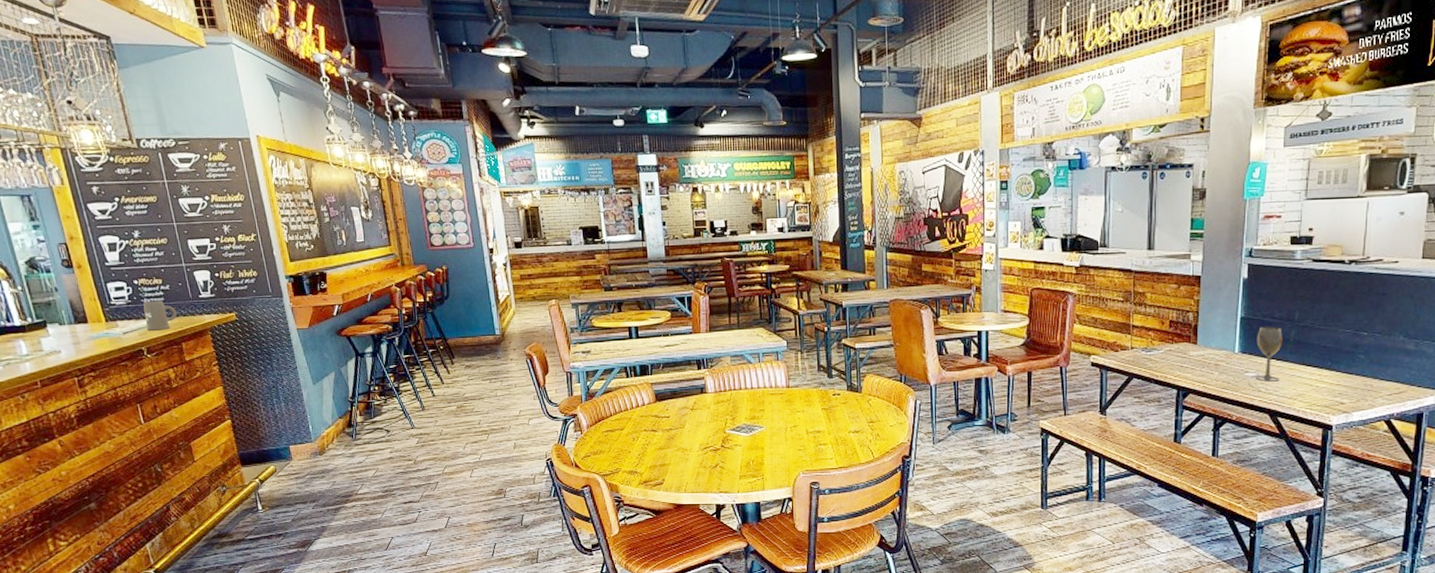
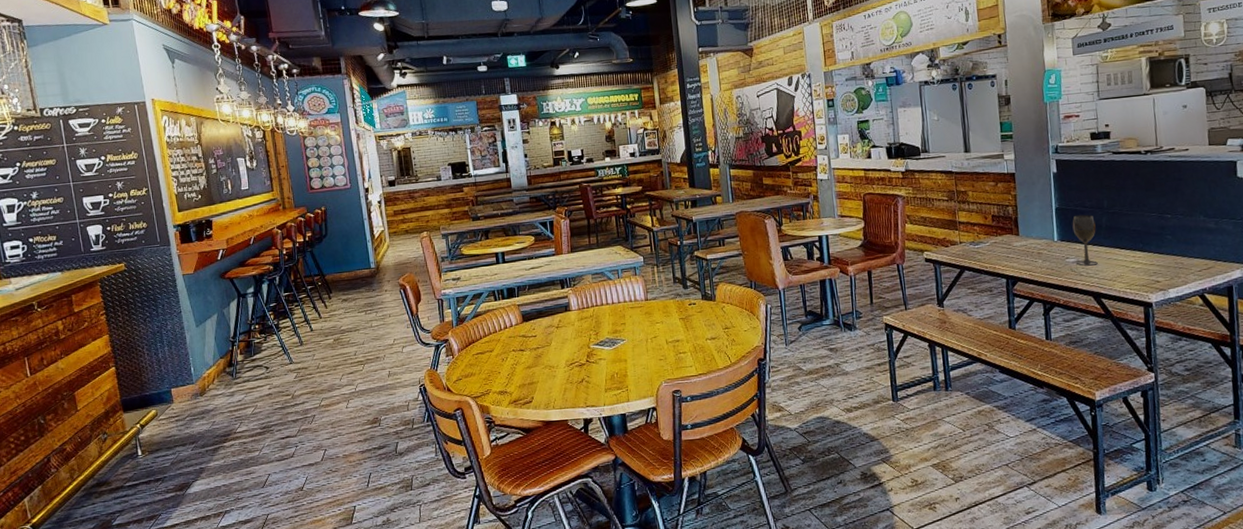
beer mug: present [143,300,177,332] -> none [37,256,69,287]

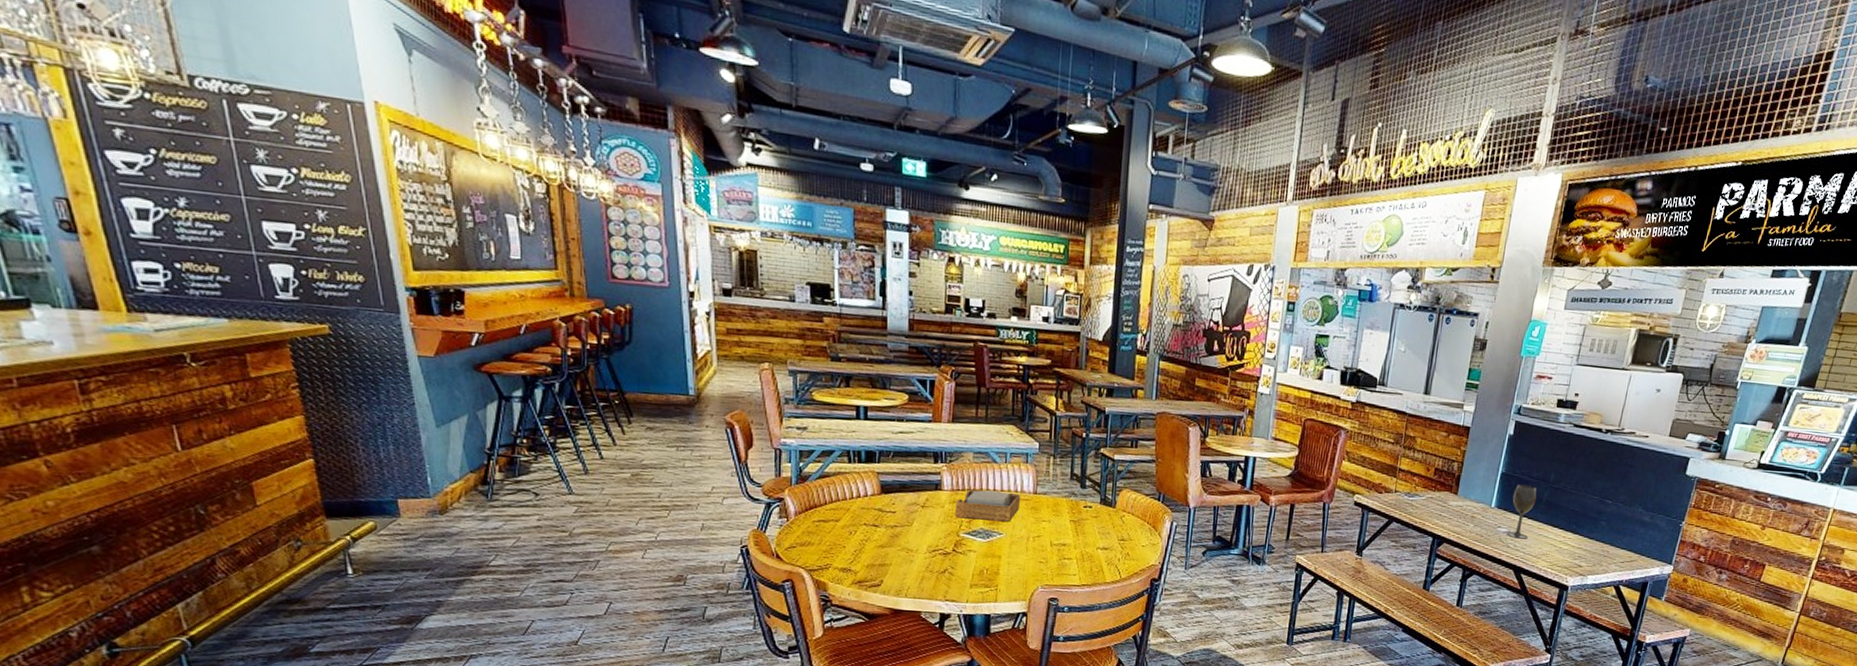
napkin holder: none [583,302,636,332] -> present [954,489,1021,522]

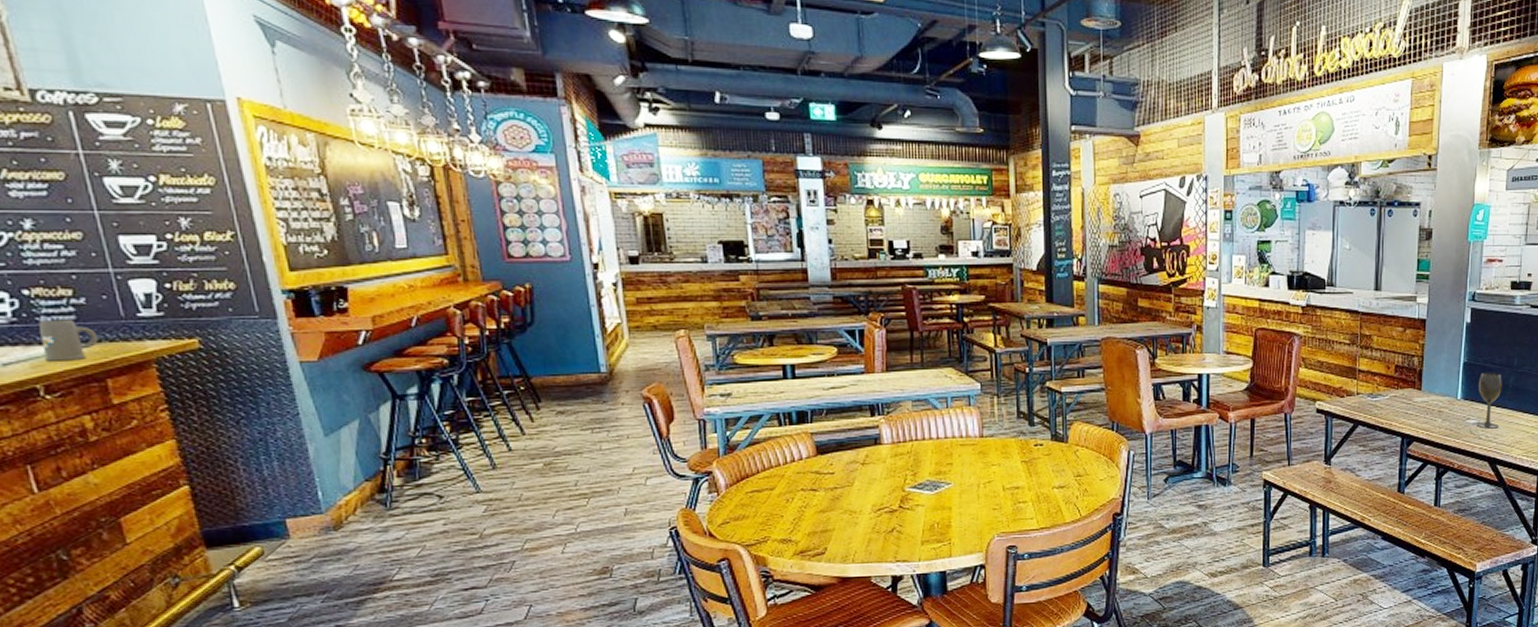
beer mug: none [188,293,240,334] -> present [39,319,99,363]
napkin holder: present [954,489,1021,522] -> none [897,438,967,472]

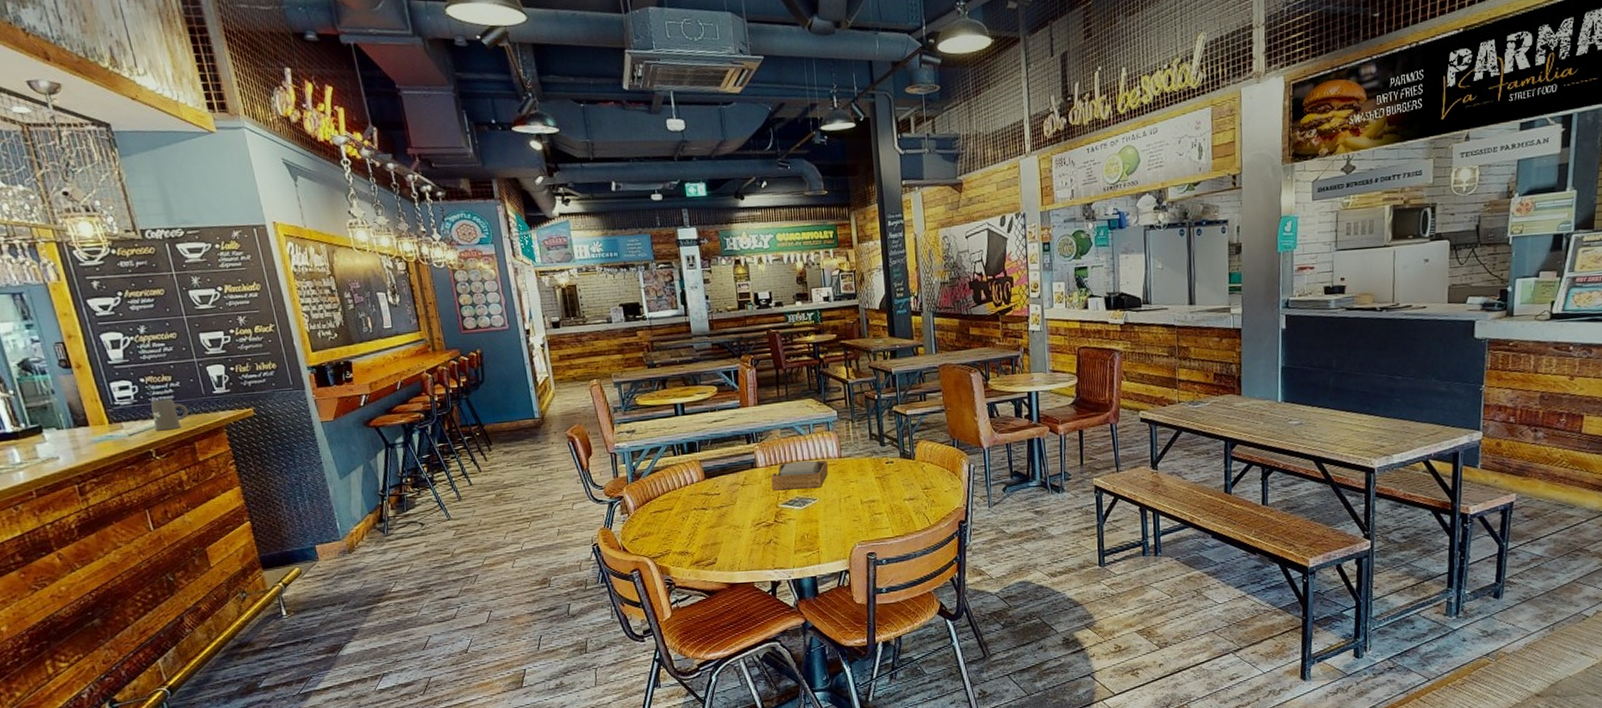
napkin holder: none [897,438,967,472] -> present [771,460,829,491]
wine glass: present [1477,372,1502,429] -> none [1298,374,1323,429]

